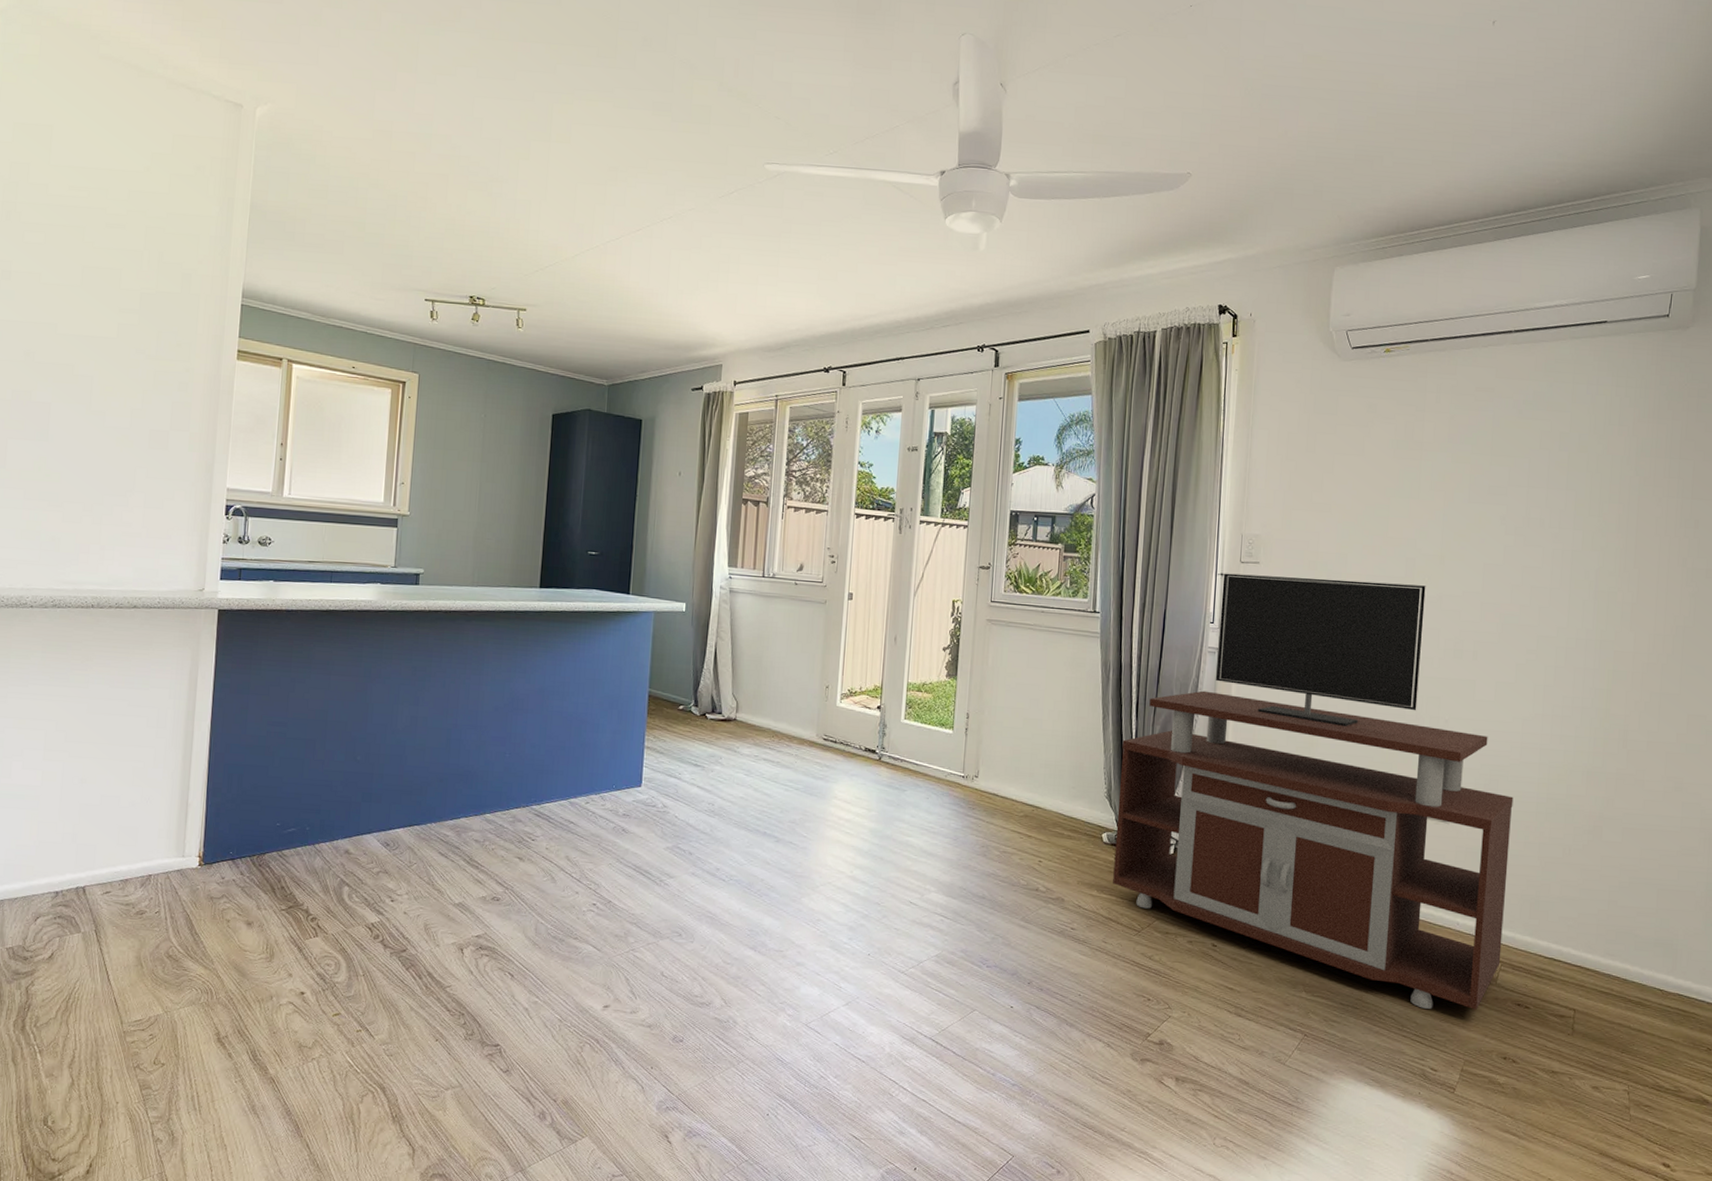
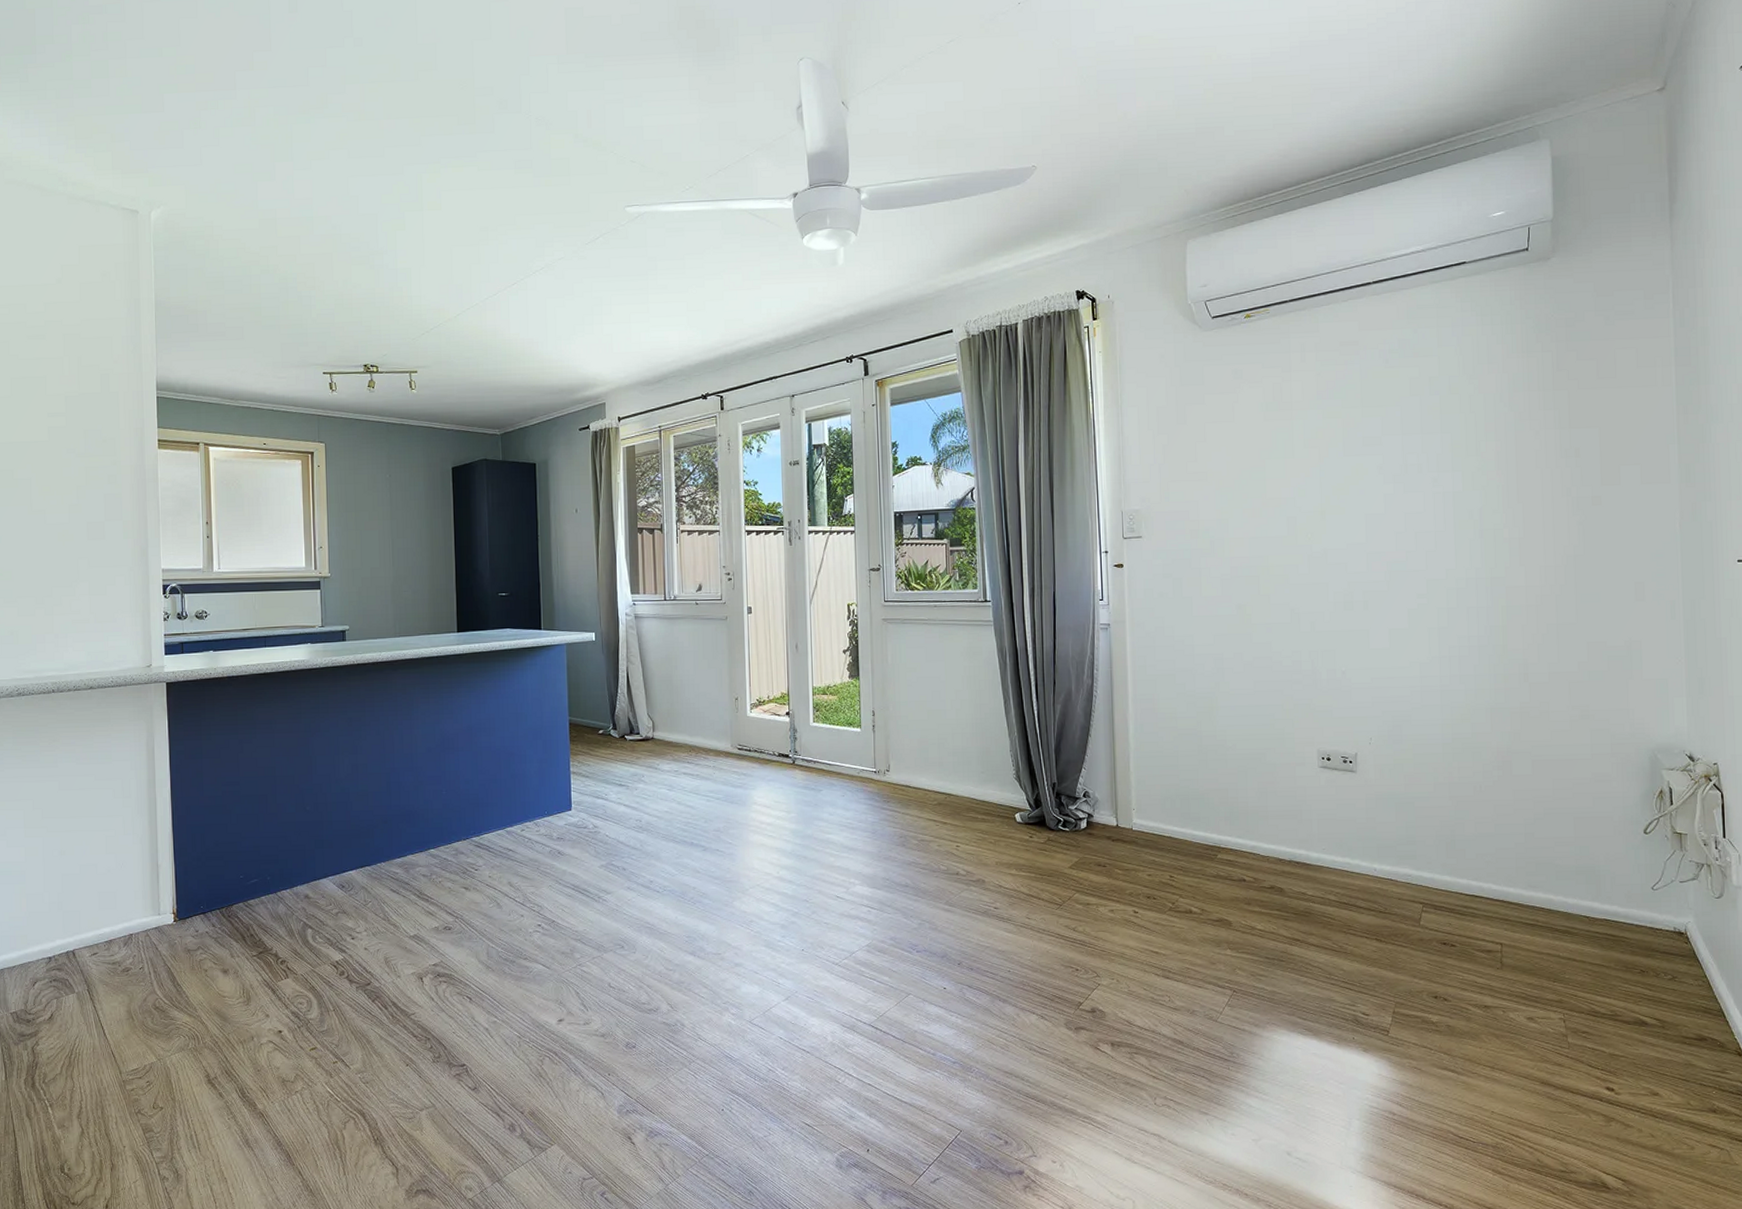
tv stand: present [1113,573,1514,1011] -> none [1025,542,1422,955]

